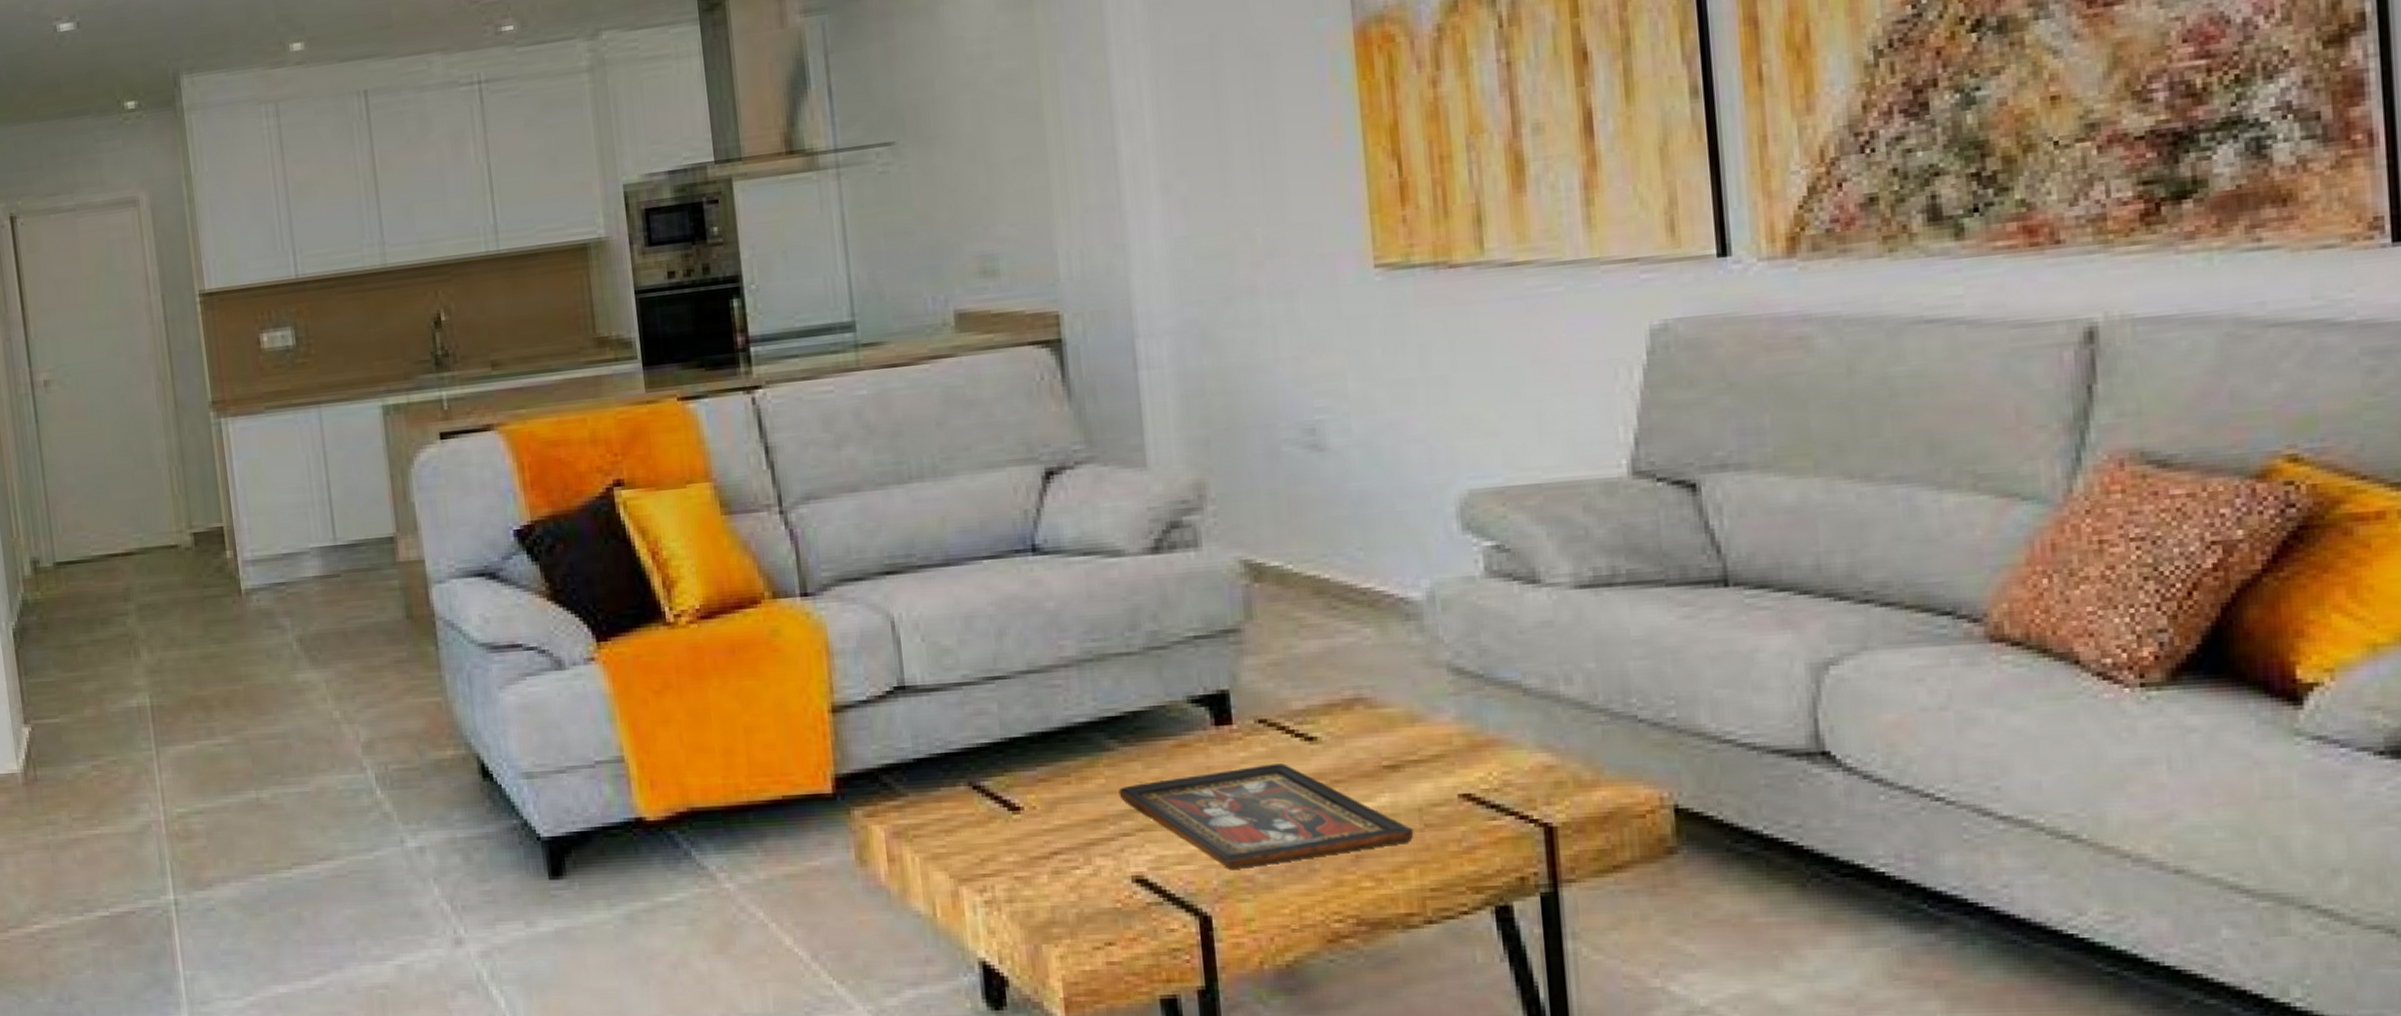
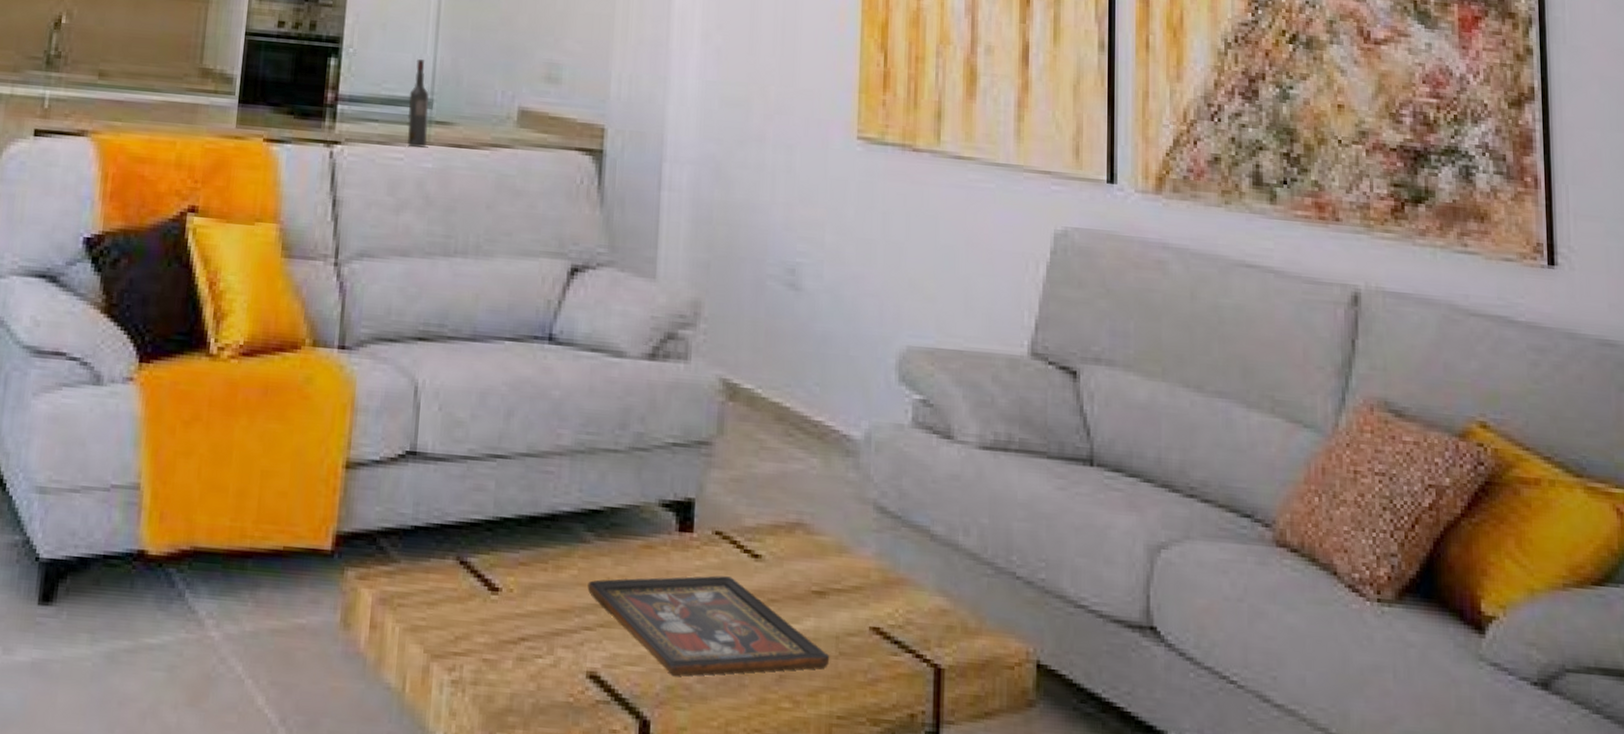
wine bottle: none [827,281,858,378] -> present [407,59,429,148]

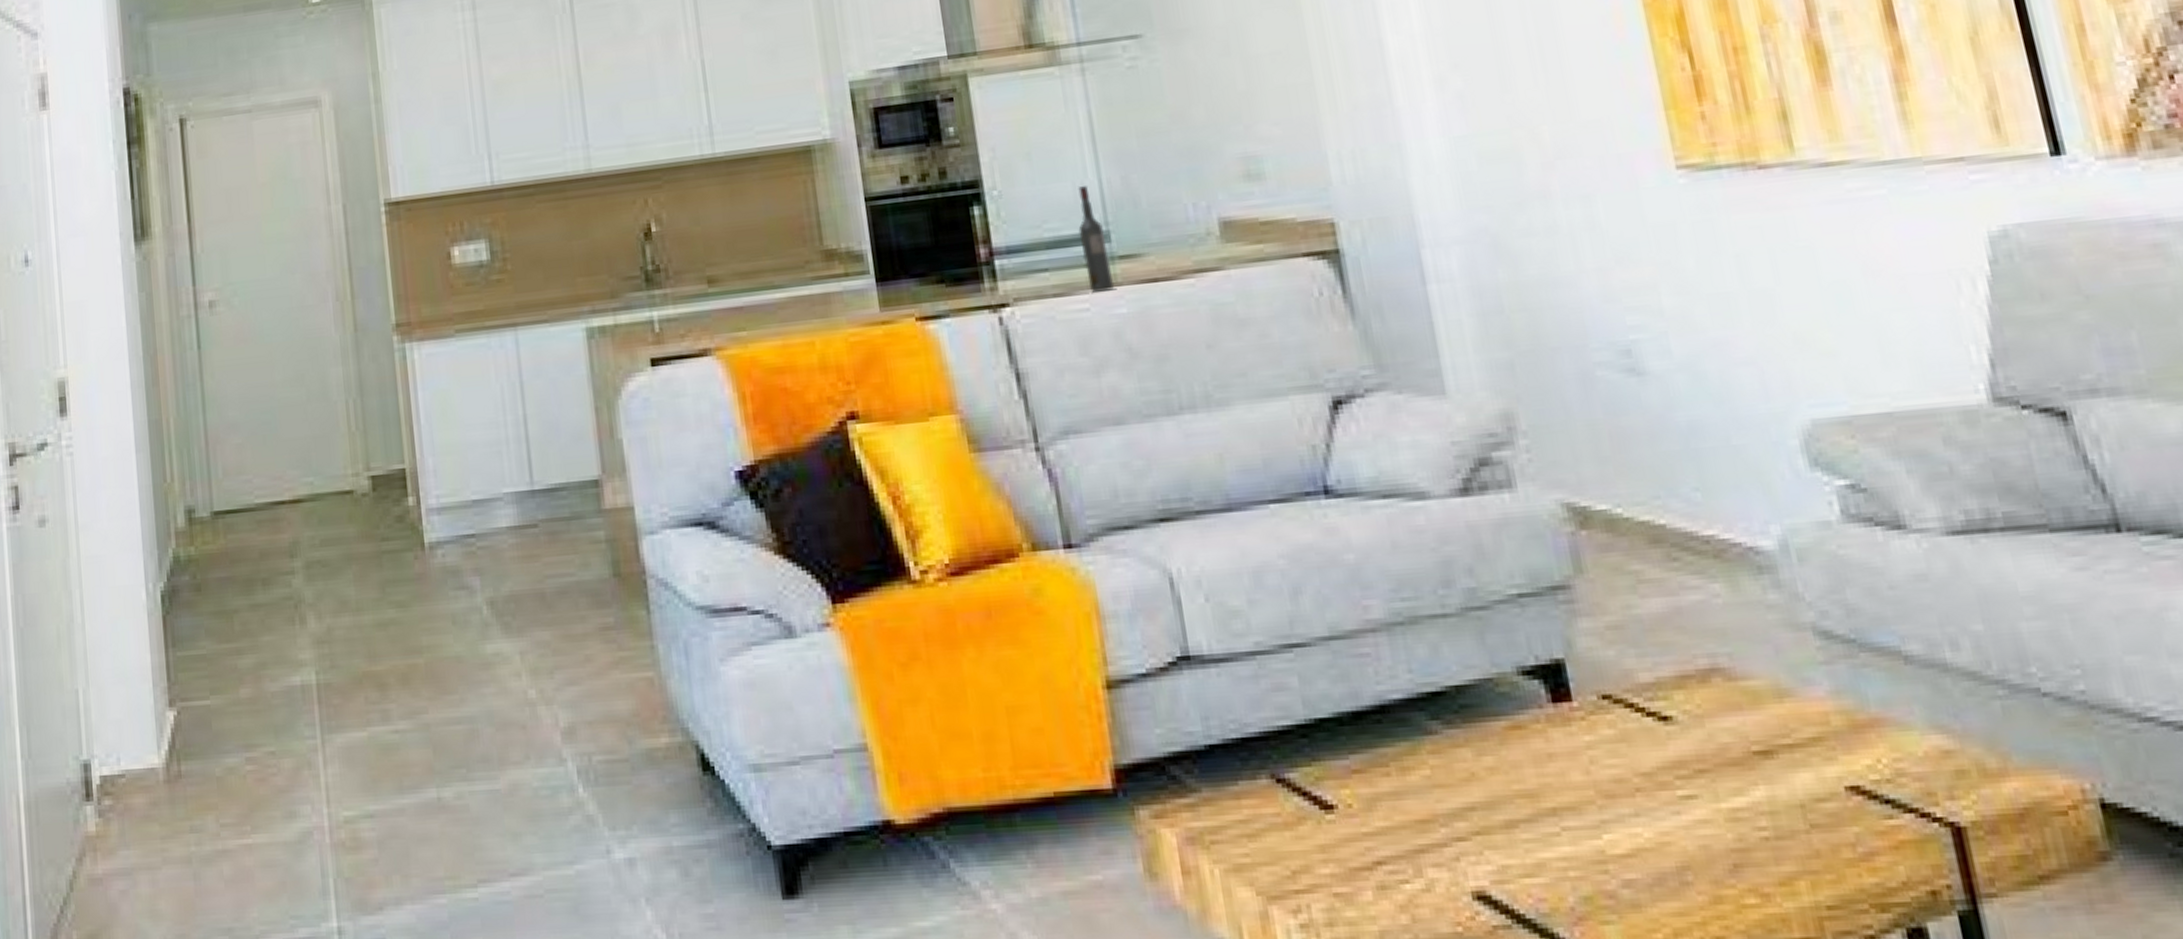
decorative tray: present [587,575,830,676] -> none [1447,749,1799,883]

